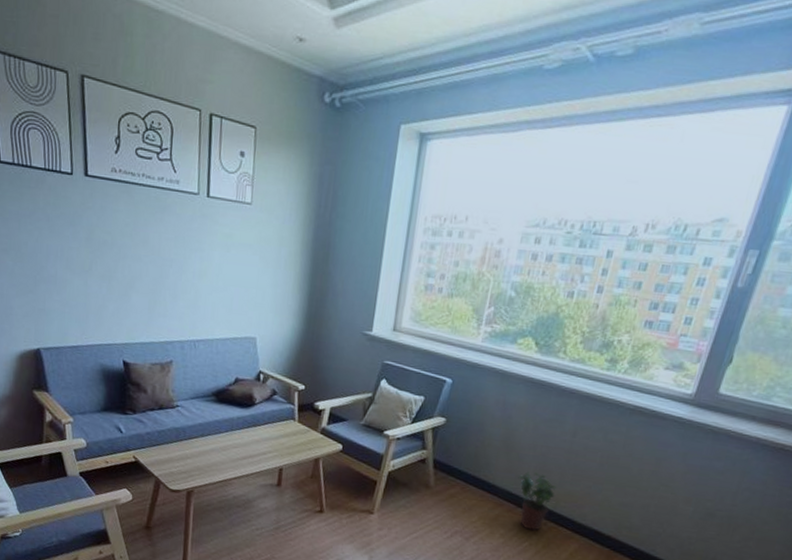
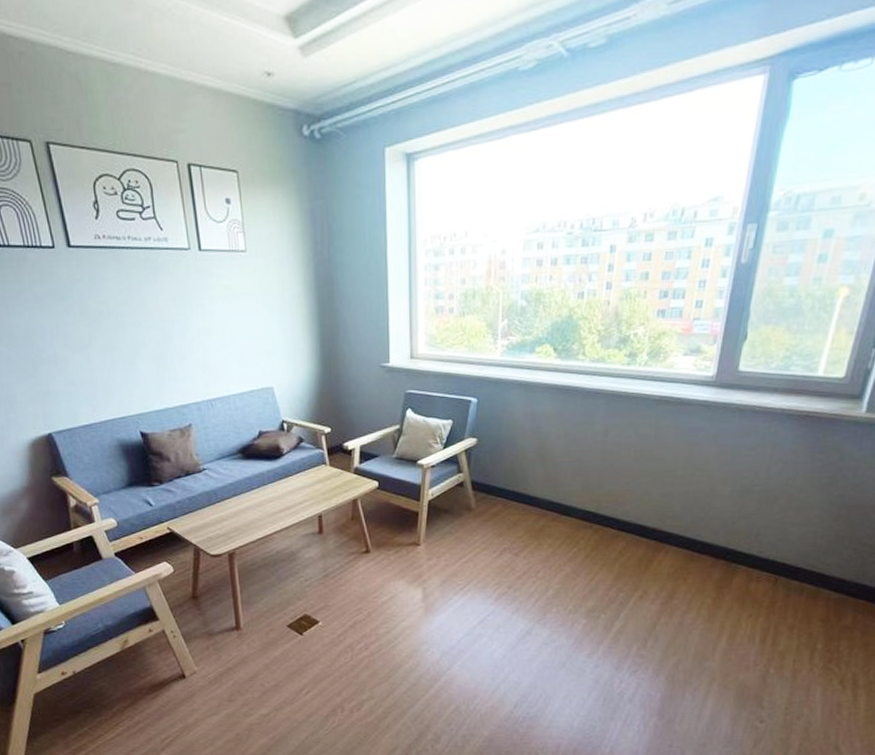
potted plant: present [518,472,557,531] -> none [557,478,596,536]

